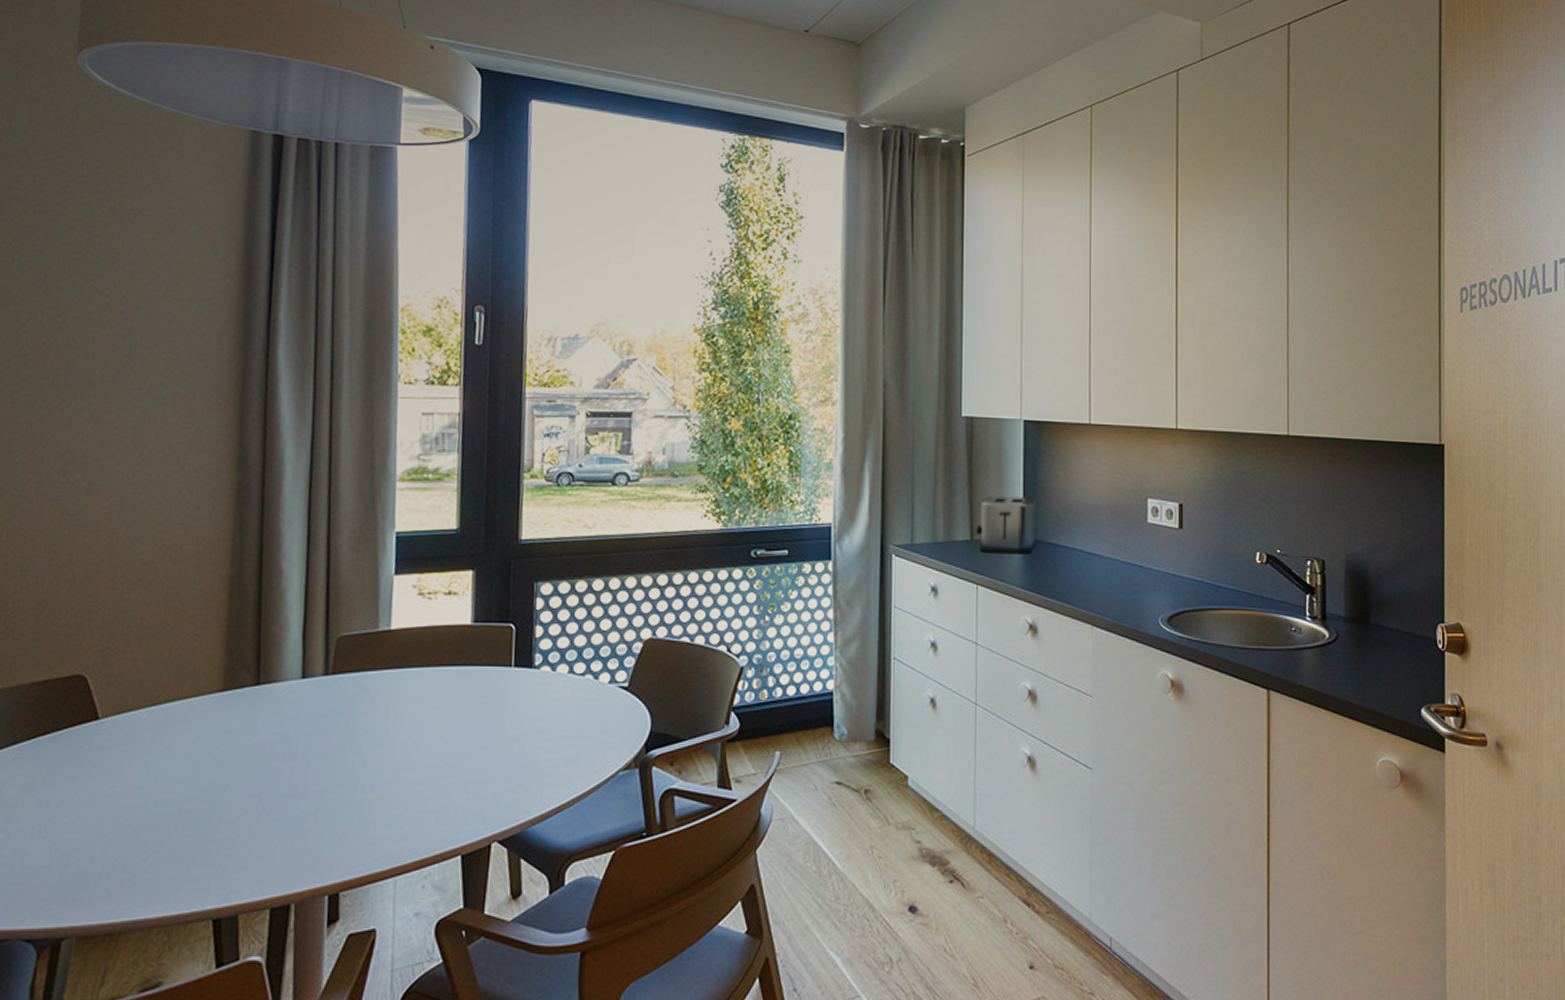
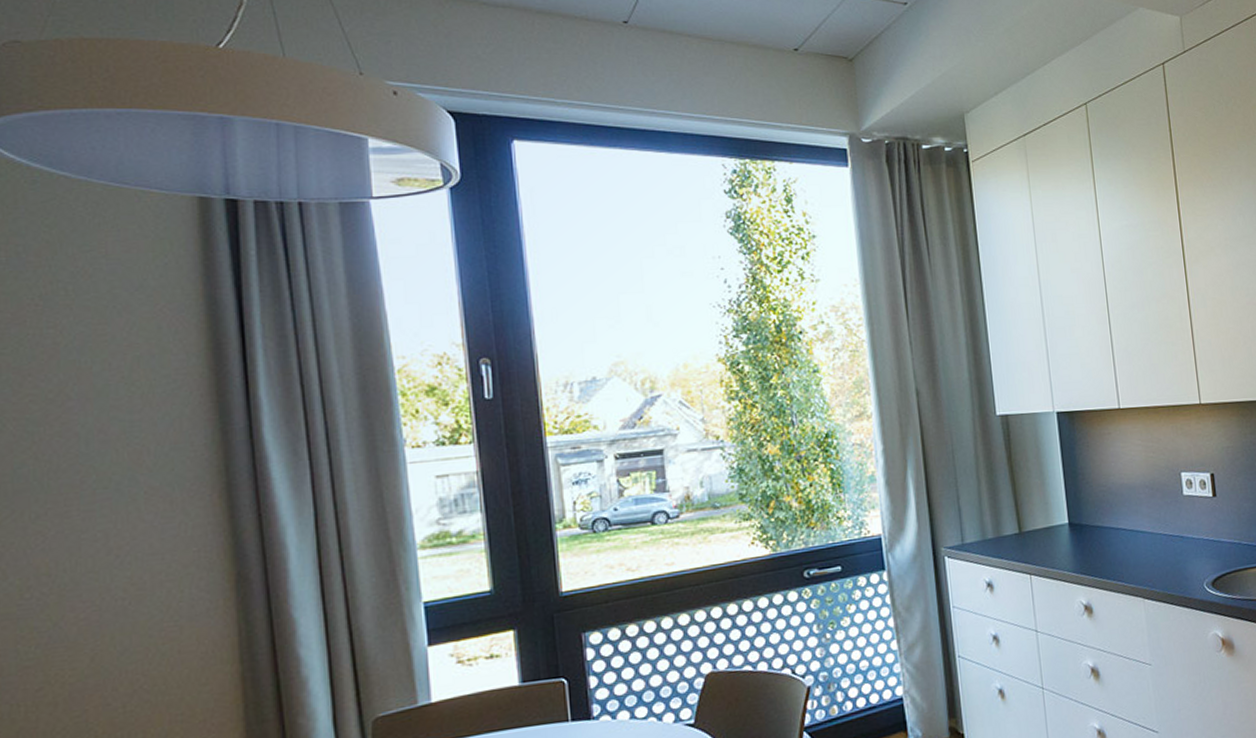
toaster: present [976,496,1037,555] -> none [1023,485,1081,543]

